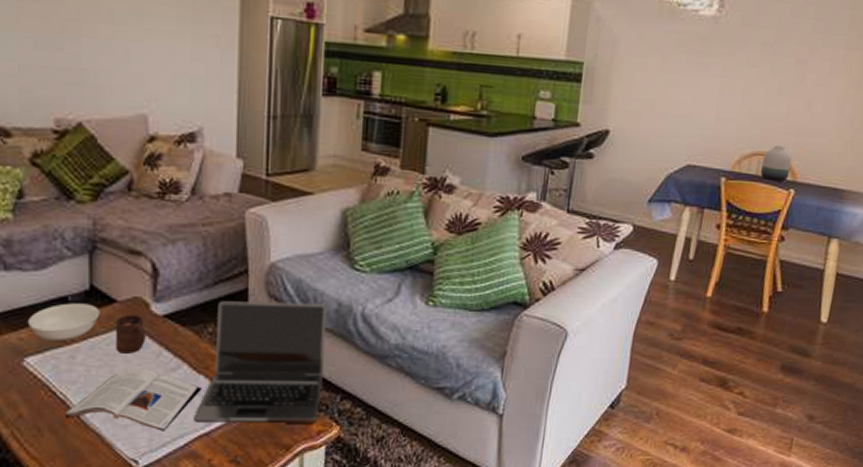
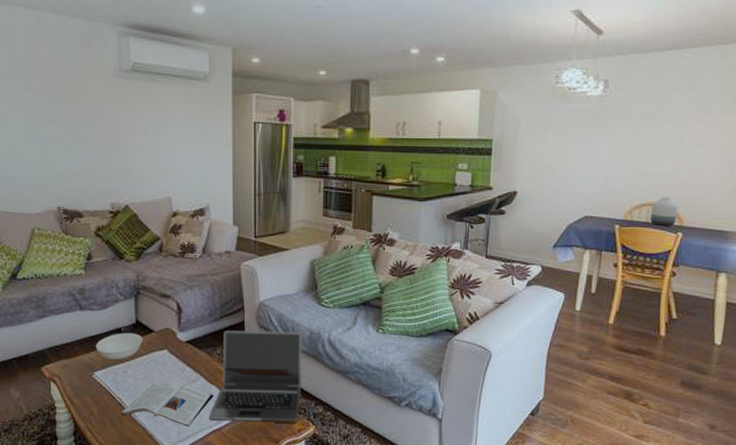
cup: present [115,314,146,354] -> none [153,341,174,369]

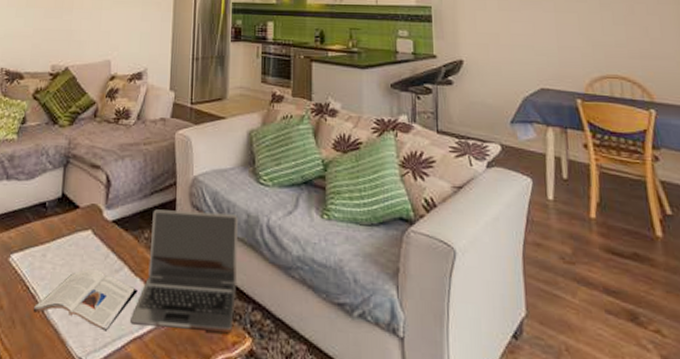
bowl: present [95,333,143,360] -> none [16,208,67,241]
vase: present [649,197,678,227] -> none [613,69,645,103]

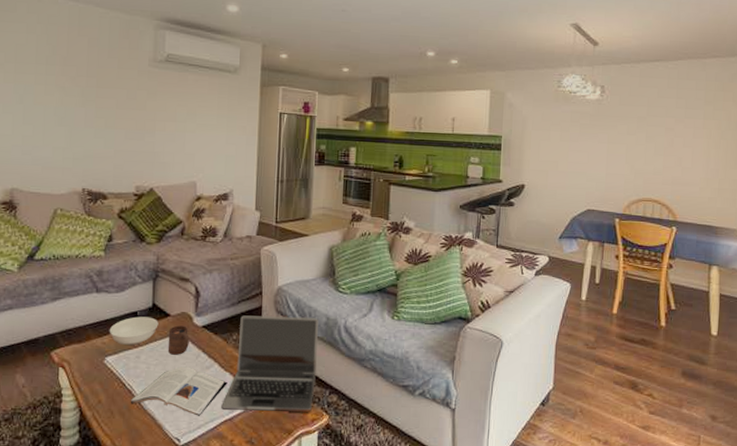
bowl: none [16,208,67,241] -> present [109,316,159,345]
cup: none [75,219,98,254] -> present [167,325,189,355]

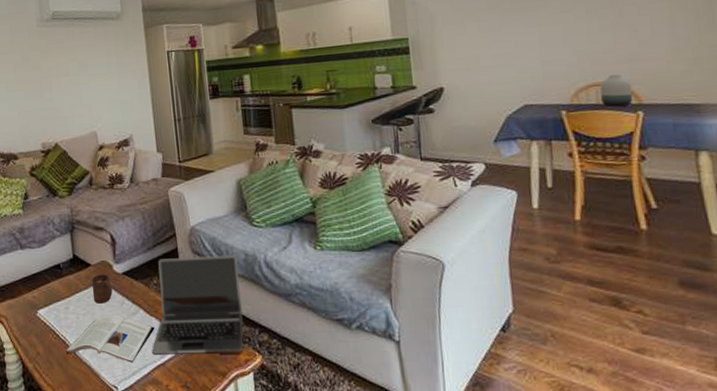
bowl: present [109,316,159,345] -> none [37,268,81,297]
vase: none [646,193,671,222] -> present [600,74,633,108]

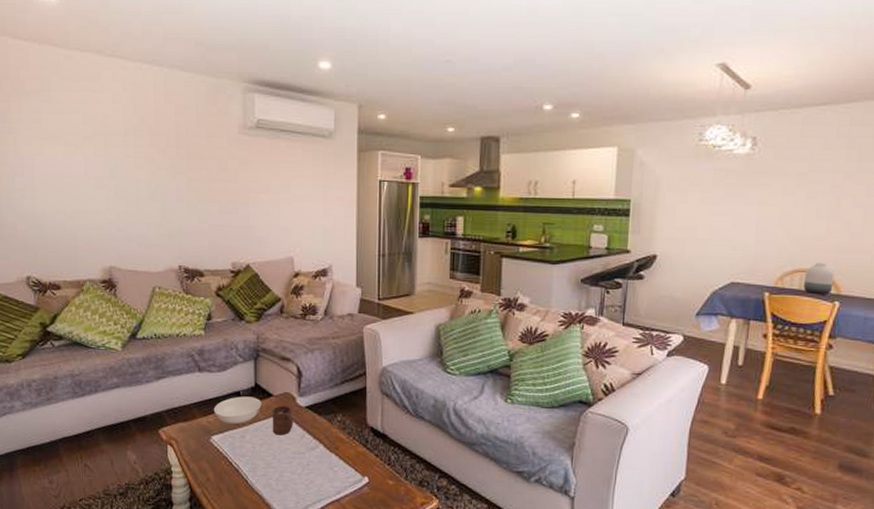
bowl: none [37,268,81,297] -> present [213,396,262,425]
magazine: present [65,314,155,363] -> none [237,447,333,496]
laptop: present [152,255,244,356] -> none [328,396,426,497]

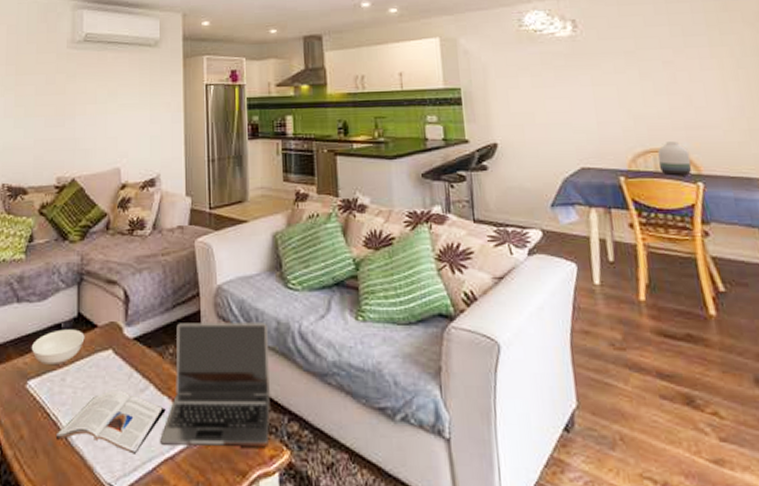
magazine: none [237,447,333,496] -> present [55,390,166,454]
cup: present [272,405,293,435] -> none [96,338,120,375]
laptop: none [328,396,426,497] -> present [160,323,270,448]

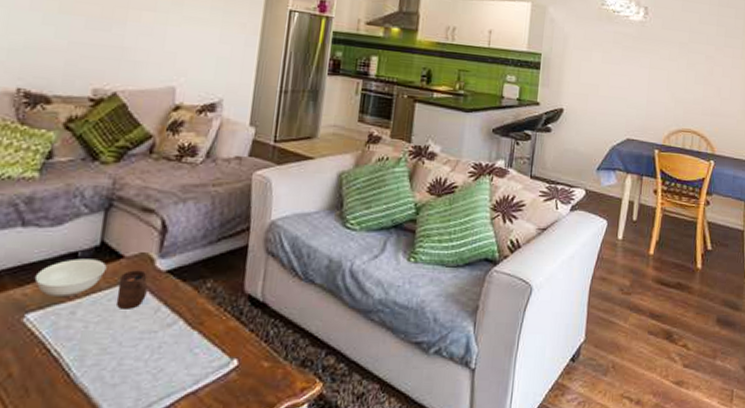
magazine: present [55,390,166,454] -> none [54,324,194,390]
cup: none [96,338,120,375] -> present [115,270,148,309]
laptop: present [160,323,270,448] -> none [183,257,319,382]
vase: present [658,141,692,177] -> none [685,124,710,155]

